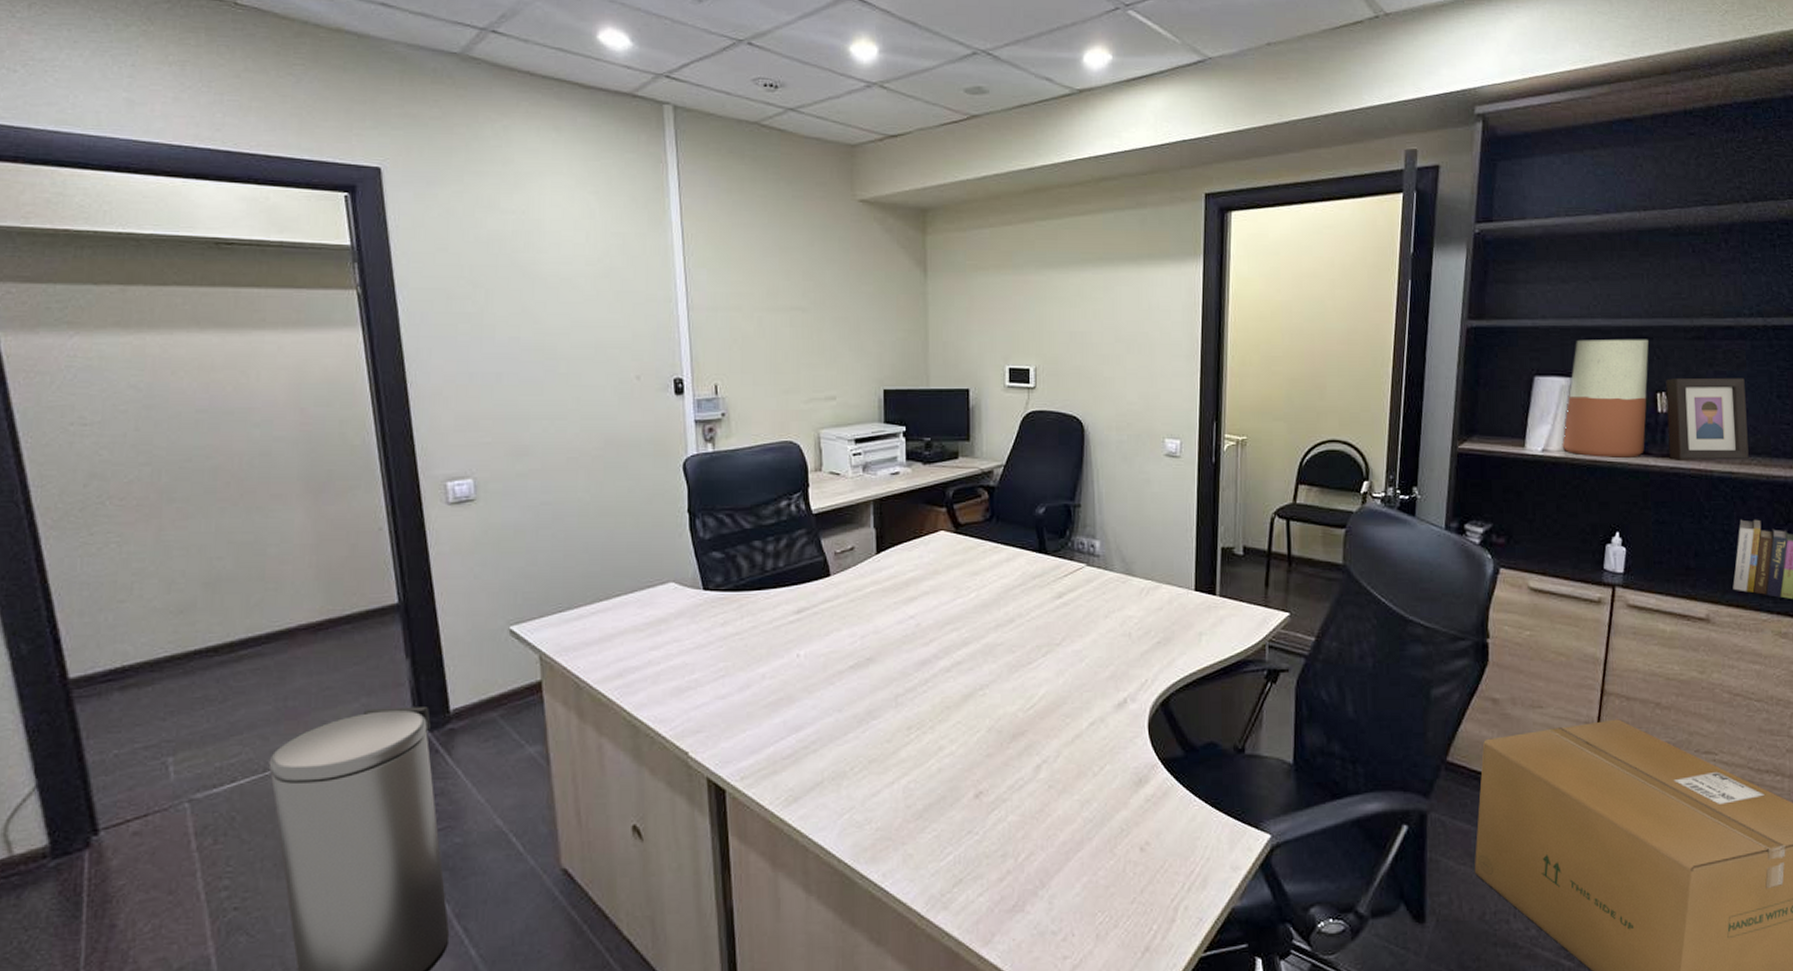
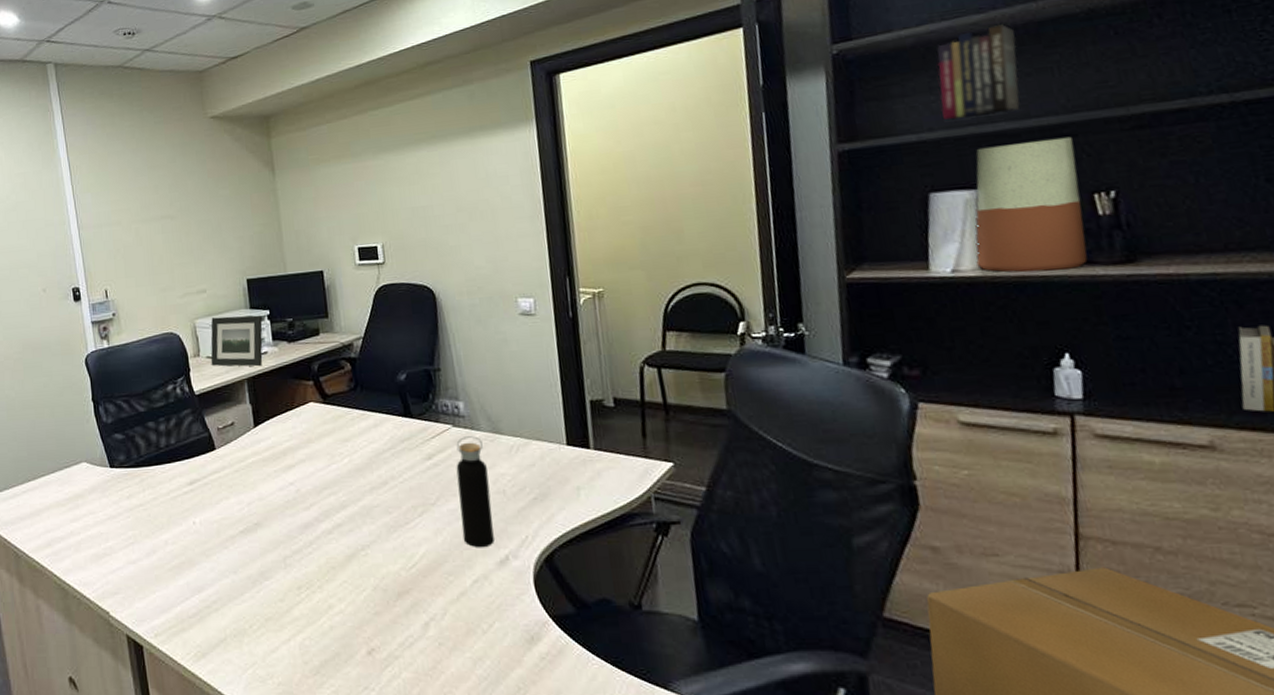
picture frame: none [834,429,897,488] -> present [210,315,263,367]
water bottle: none [1084,576,1116,689] -> present [456,436,494,547]
books: none [1554,228,1620,311] -> present [937,25,1020,120]
picture frame: present [1666,377,1749,460] -> none [1103,164,1238,266]

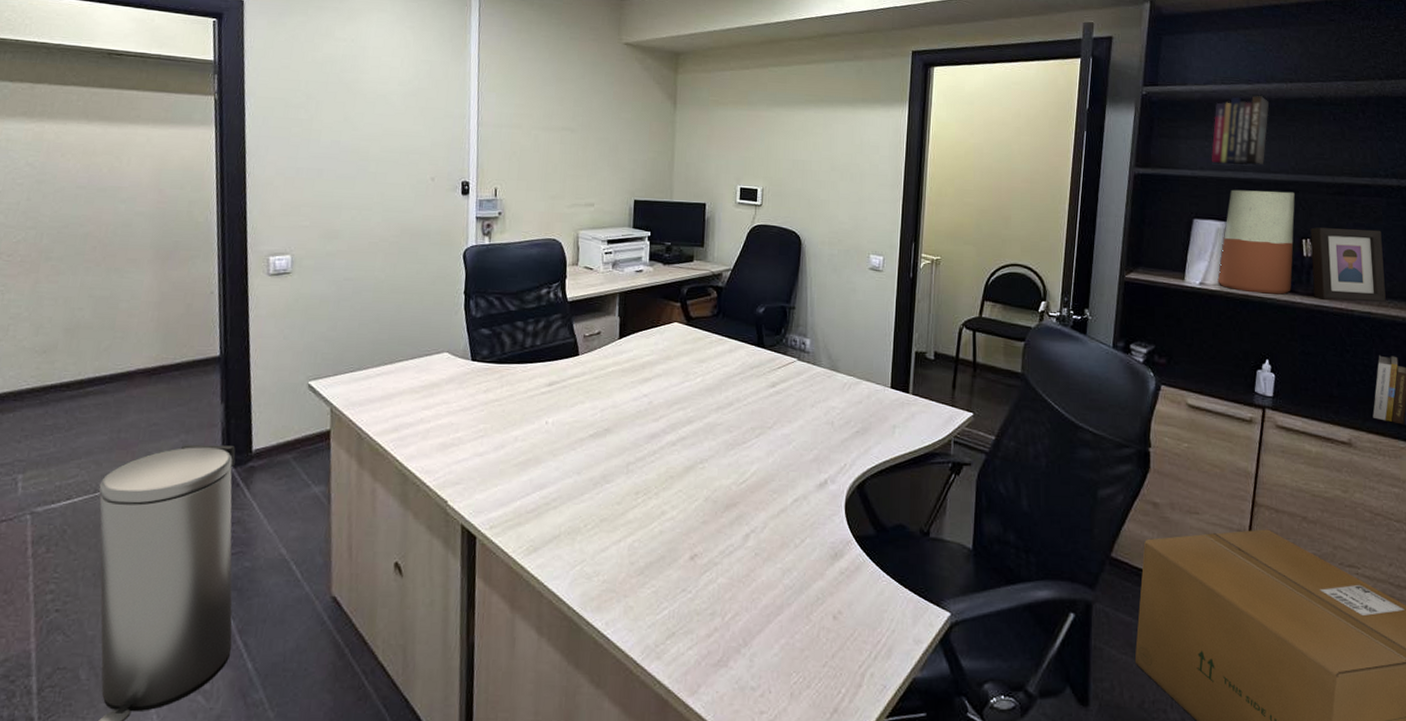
picture frame: present [210,315,263,367] -> none [587,231,643,283]
water bottle: present [456,436,494,547] -> none [791,370,821,470]
picture frame: none [1103,164,1238,266] -> present [1310,227,1386,303]

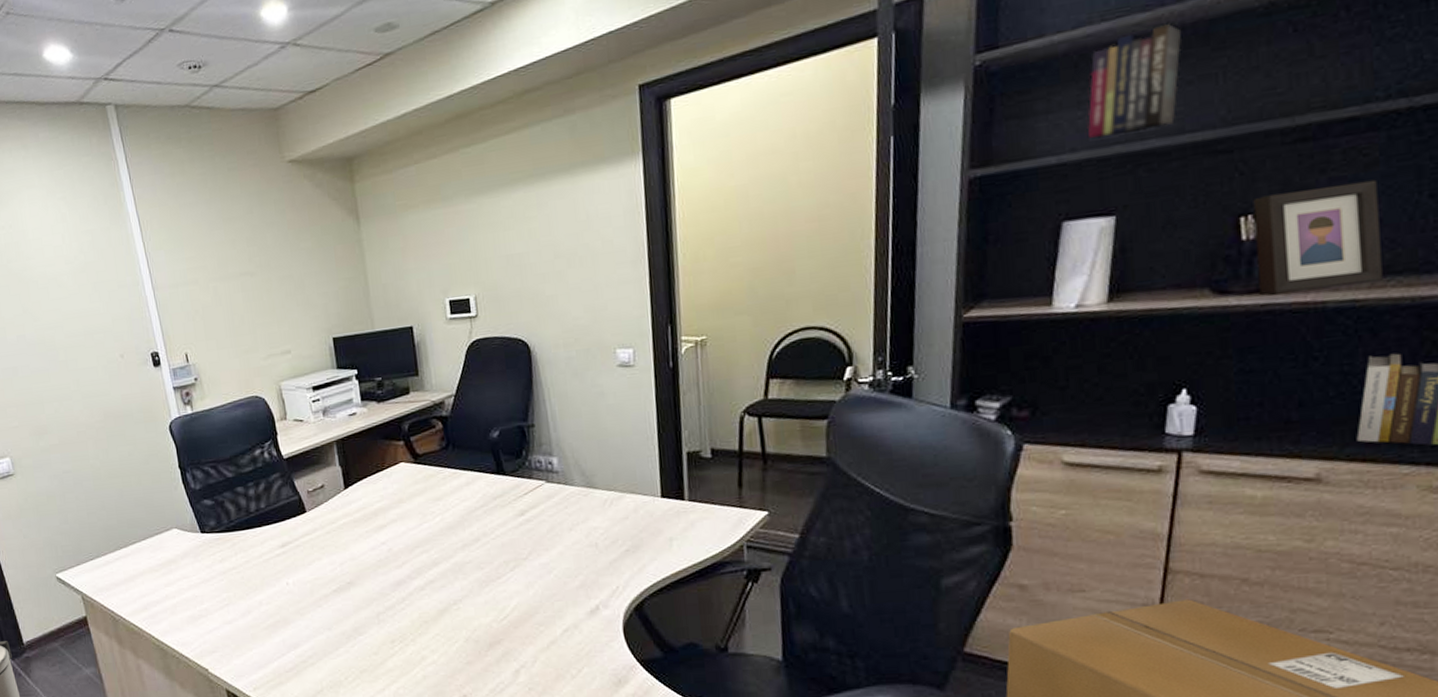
vase: present [1218,189,1296,295] -> none [1104,153,1228,306]

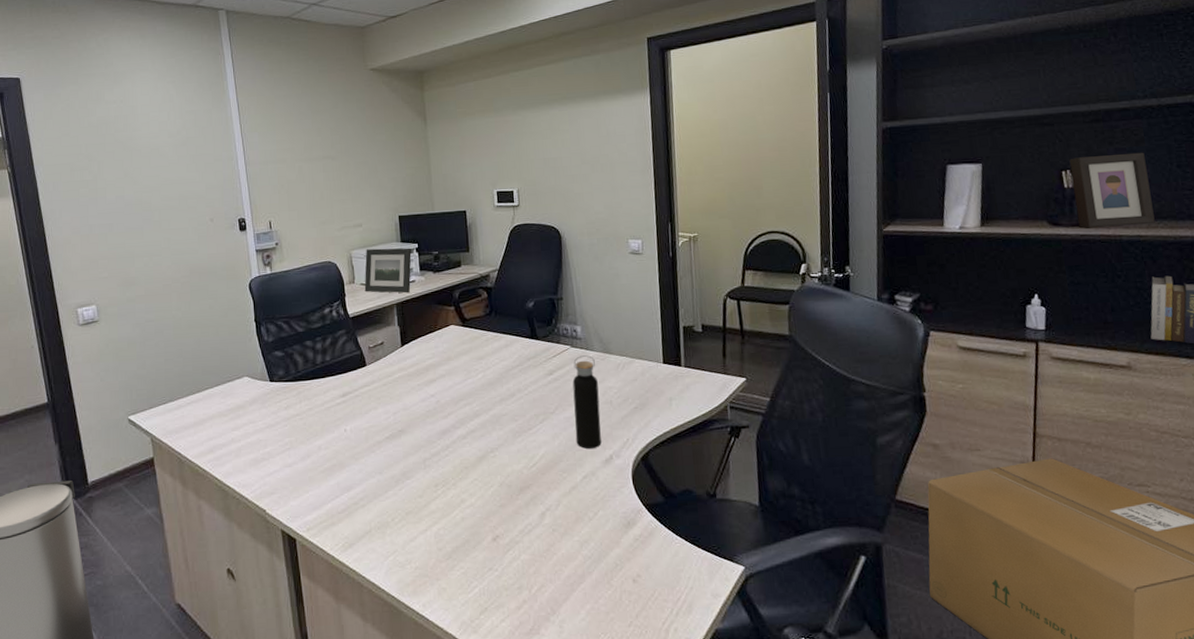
picture frame: none [297,375,352,429] -> present [364,248,412,294]
water bottle: none [548,491,585,598] -> present [572,355,601,449]
books: present [1087,24,1182,139] -> none [958,34,1016,108]

